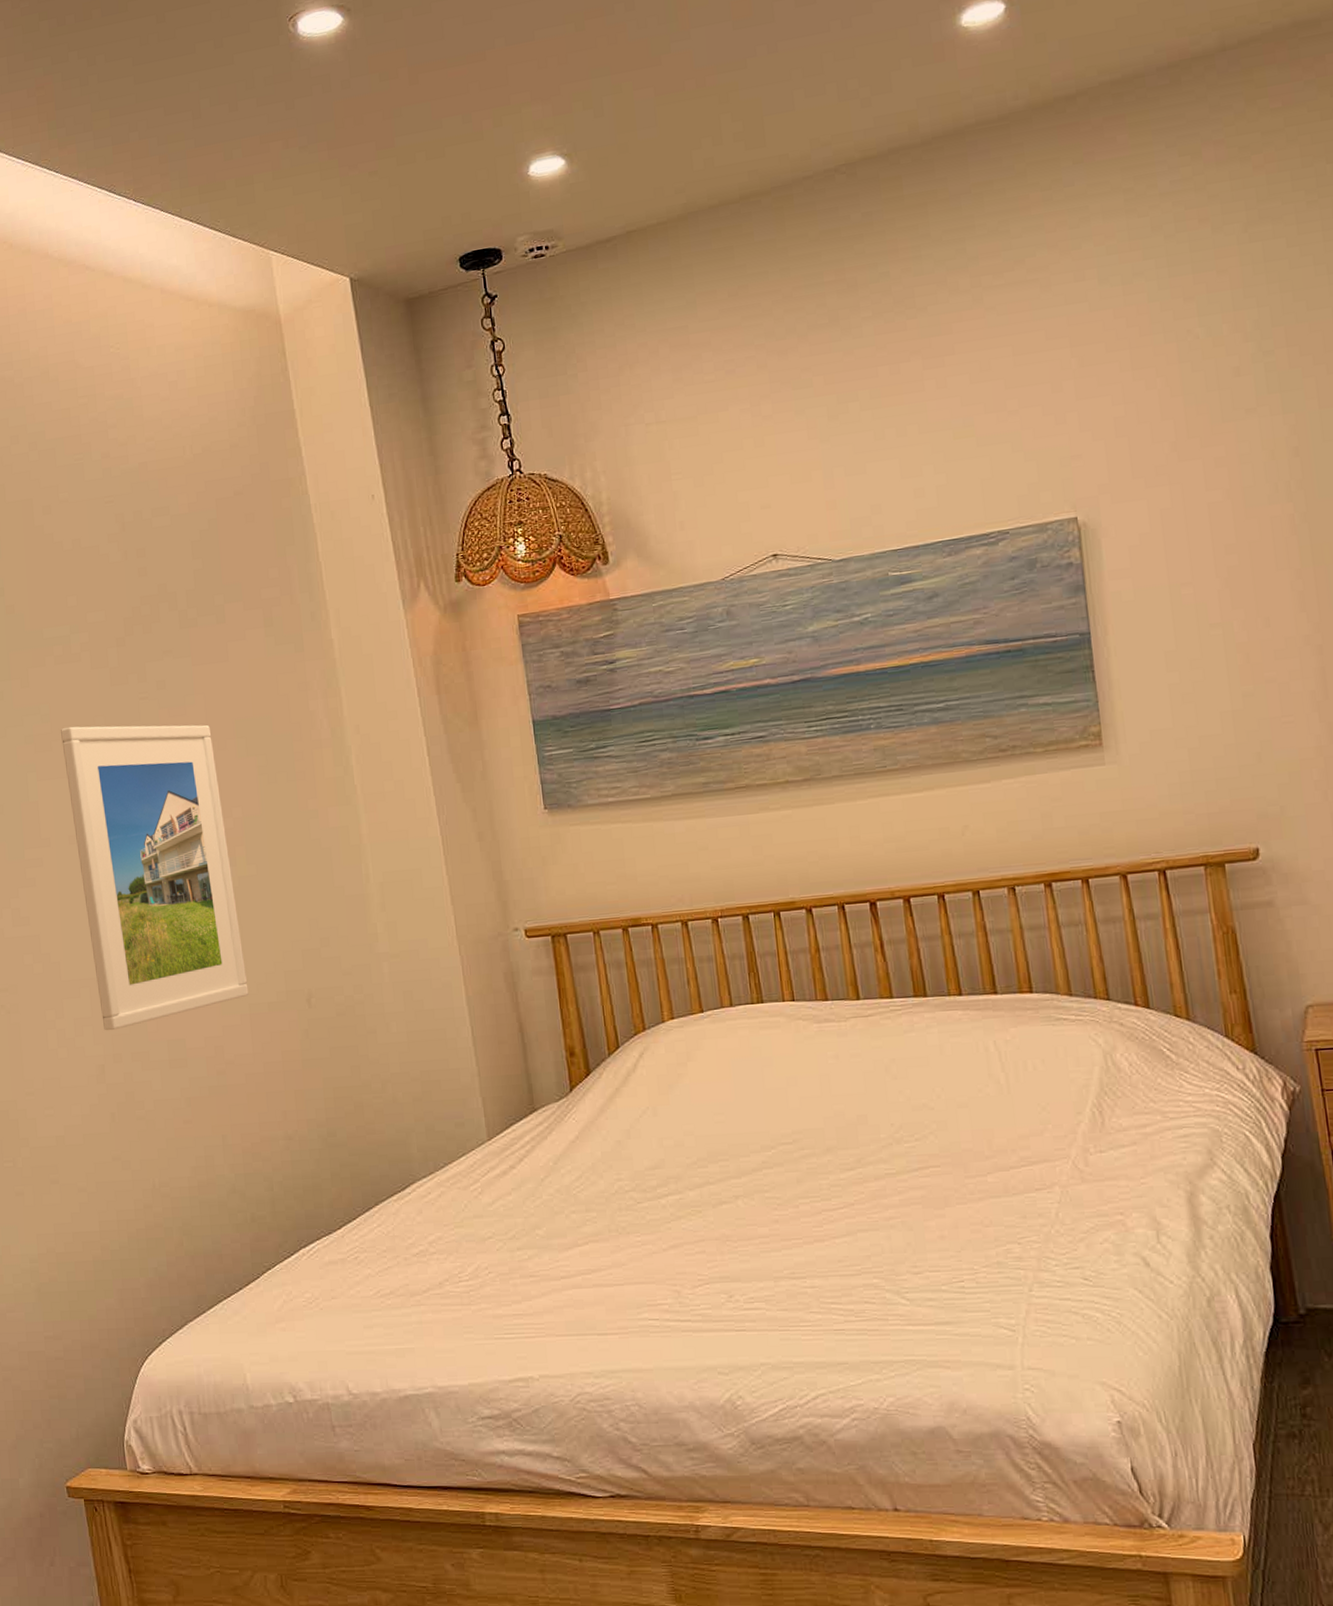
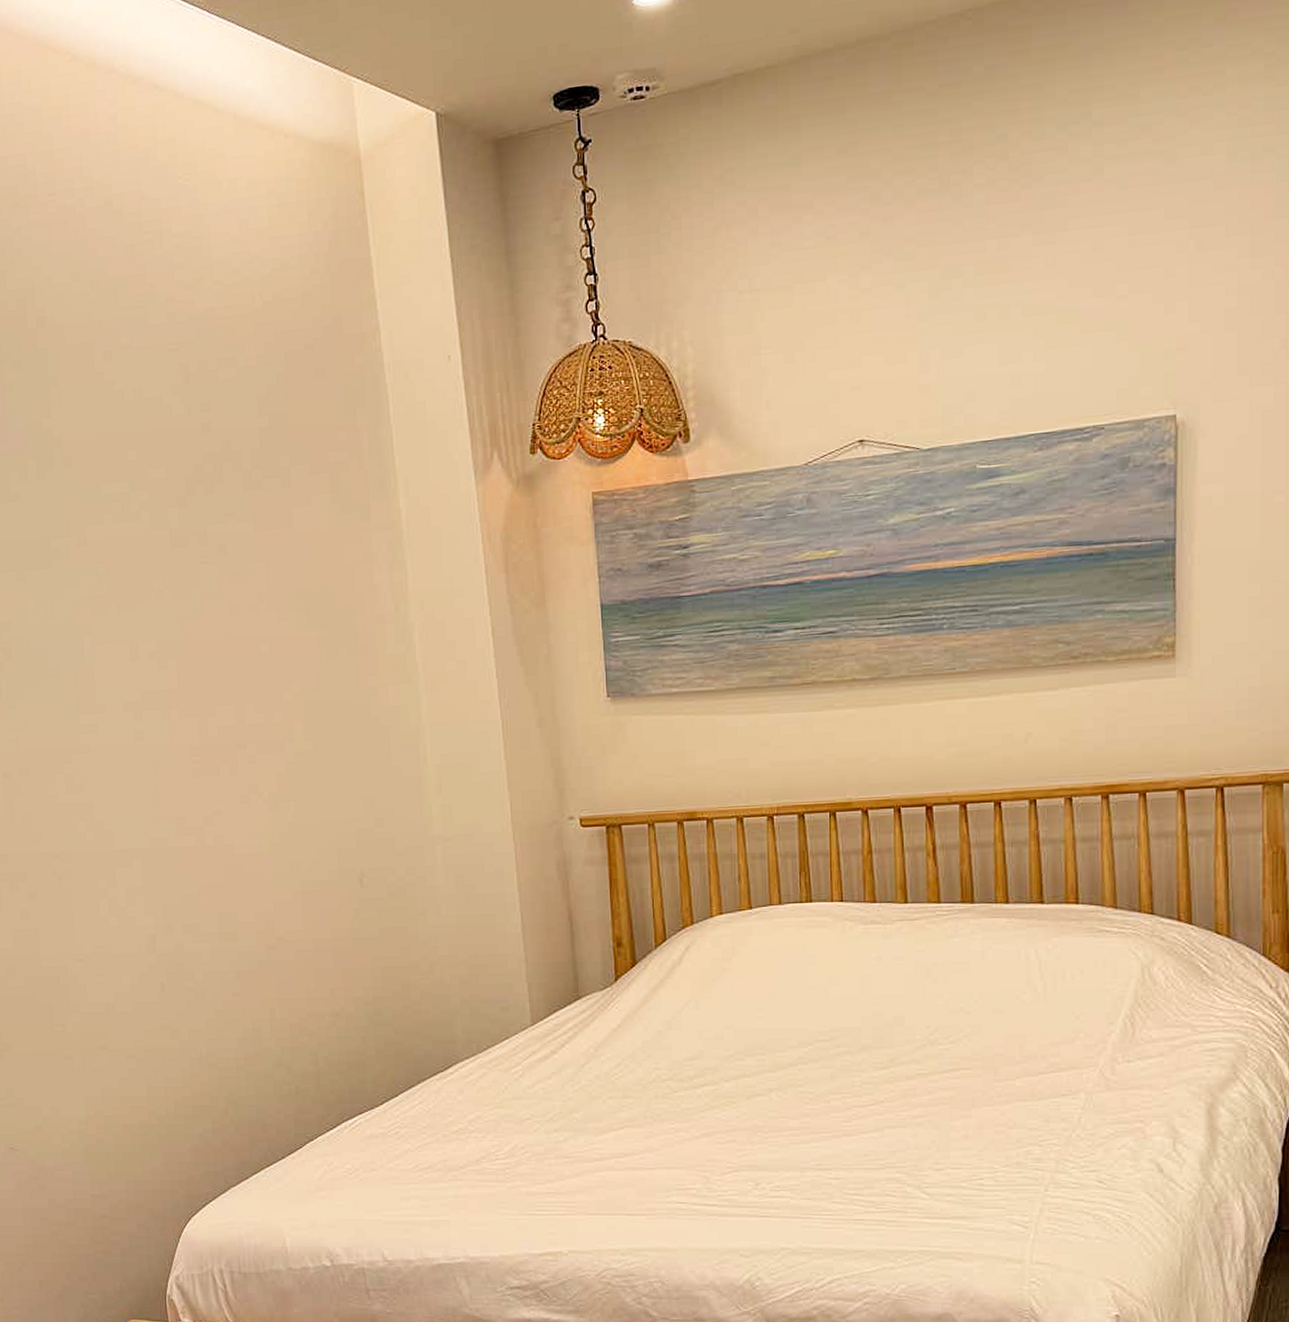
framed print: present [61,724,249,1031] -> none [118,589,301,902]

